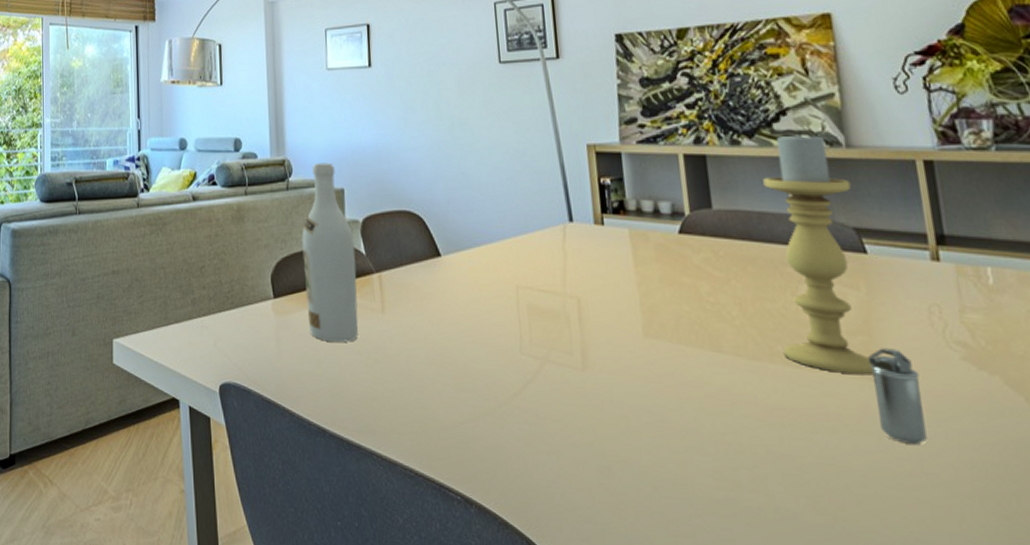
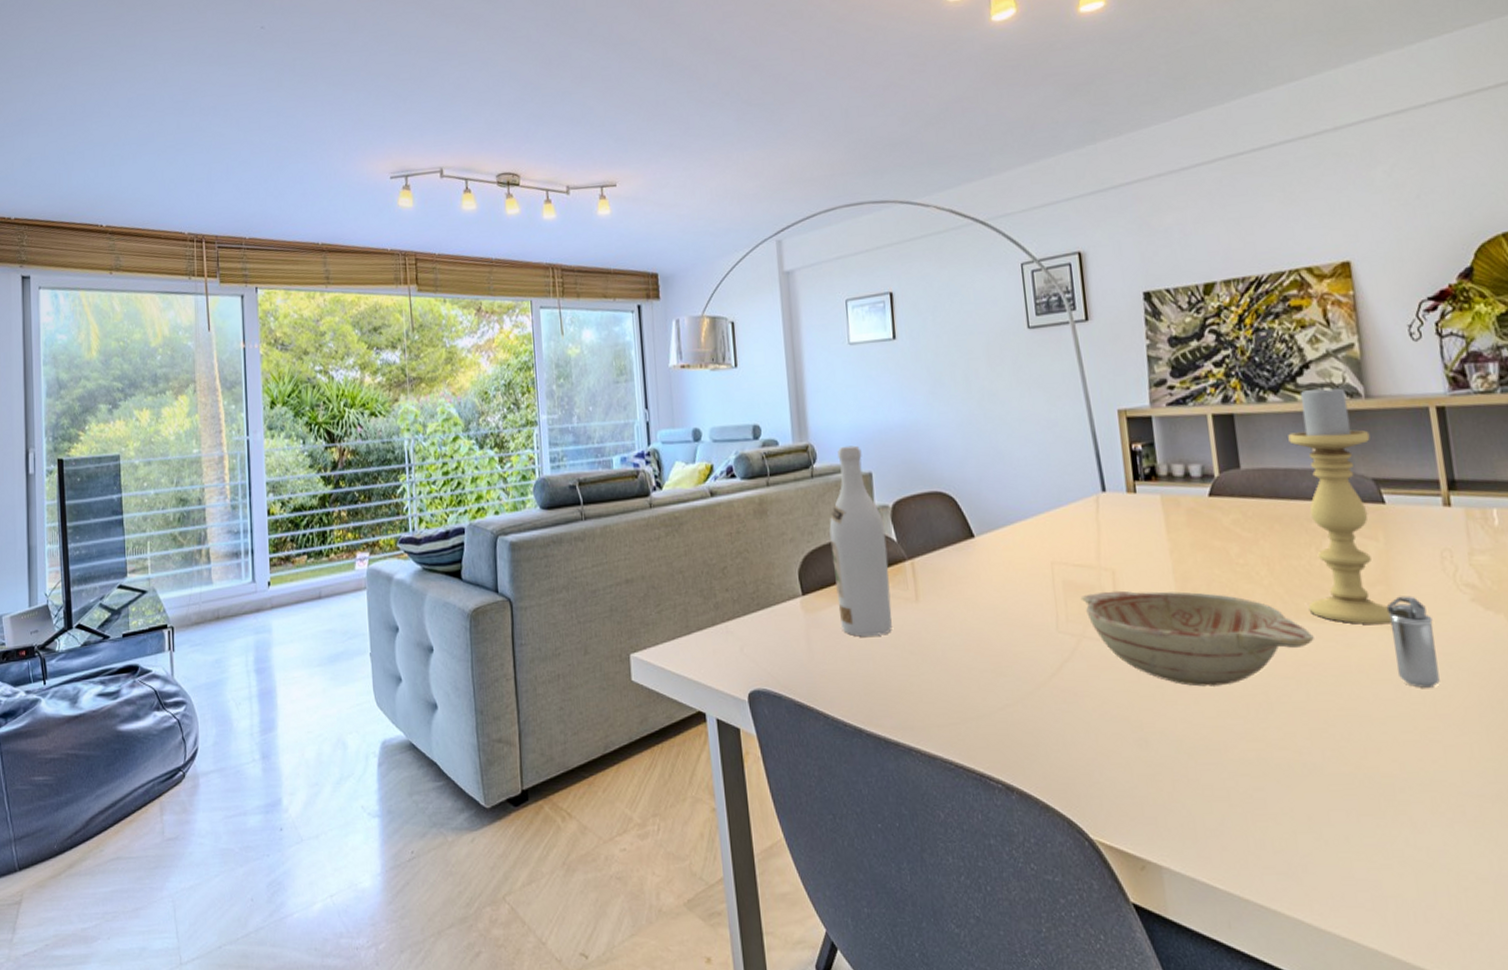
decorative bowl: none [545,318,789,422] -> present [1080,590,1314,687]

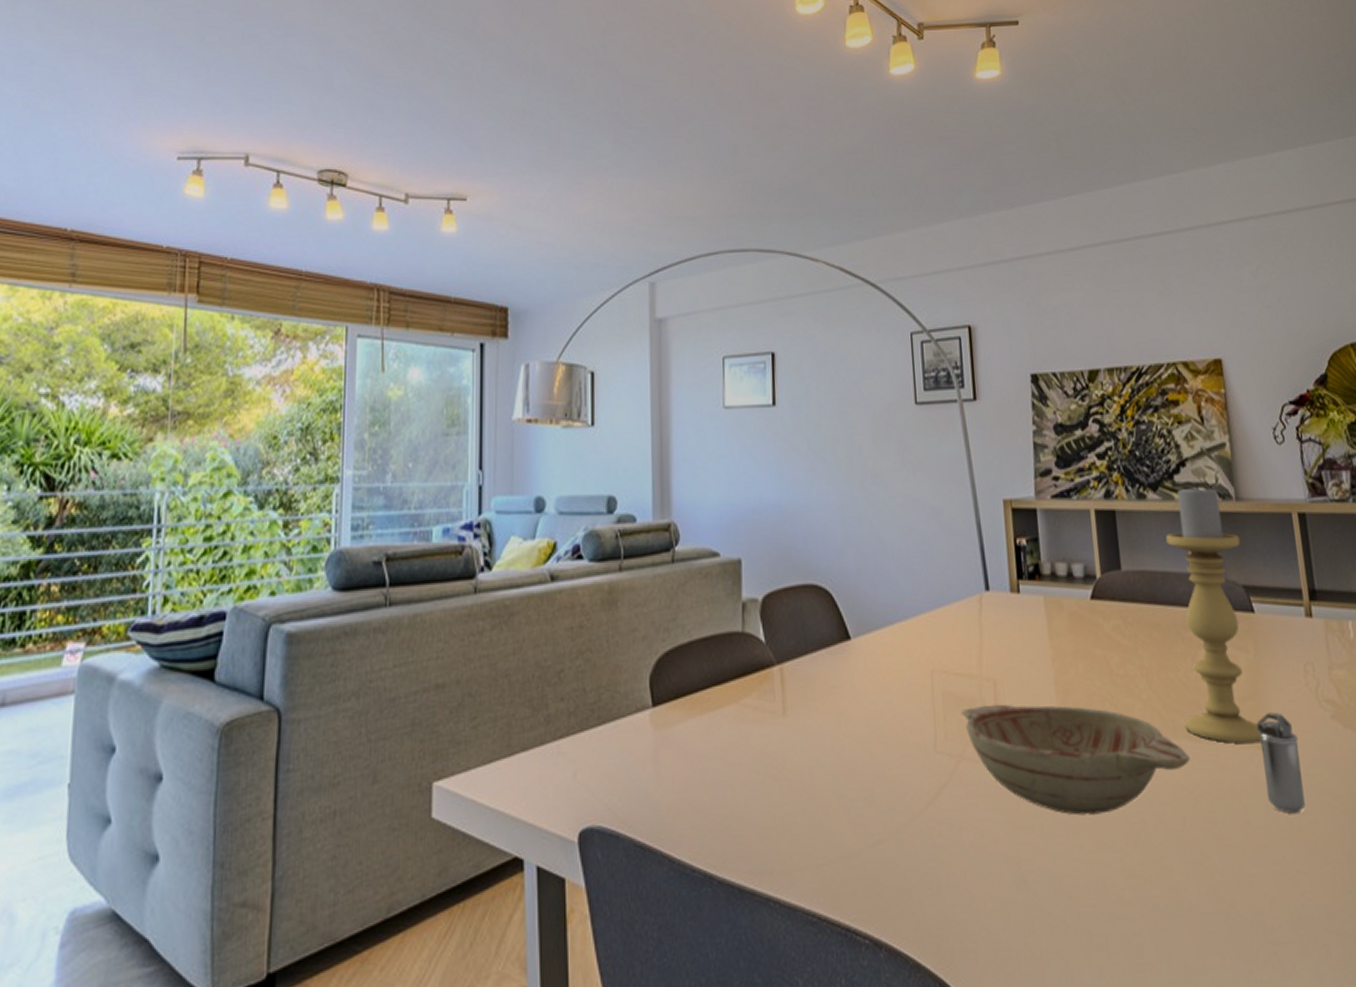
wine bottle: present [829,445,892,637] -> none [689,526,755,759]

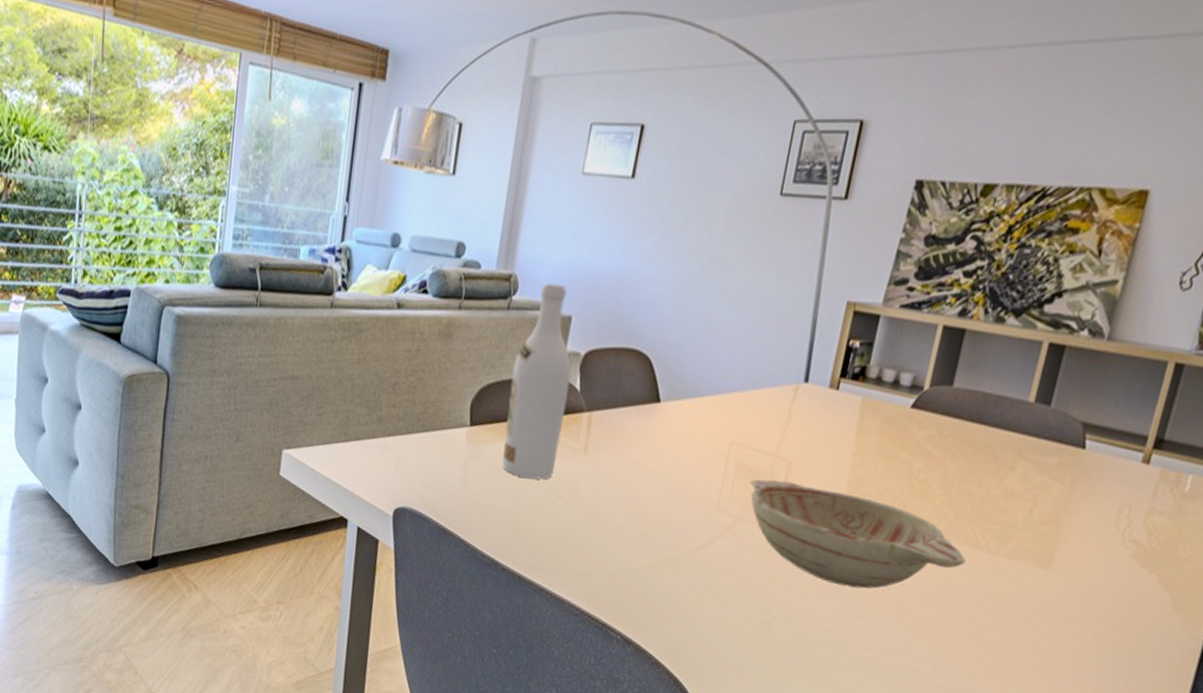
wine bottle: none [689,526,755,759] -> present [502,283,572,480]
candle holder: present [1166,484,1261,744] -> none [970,317,1098,563]
shaker: present [1256,712,1305,813] -> none [1032,539,1087,628]

